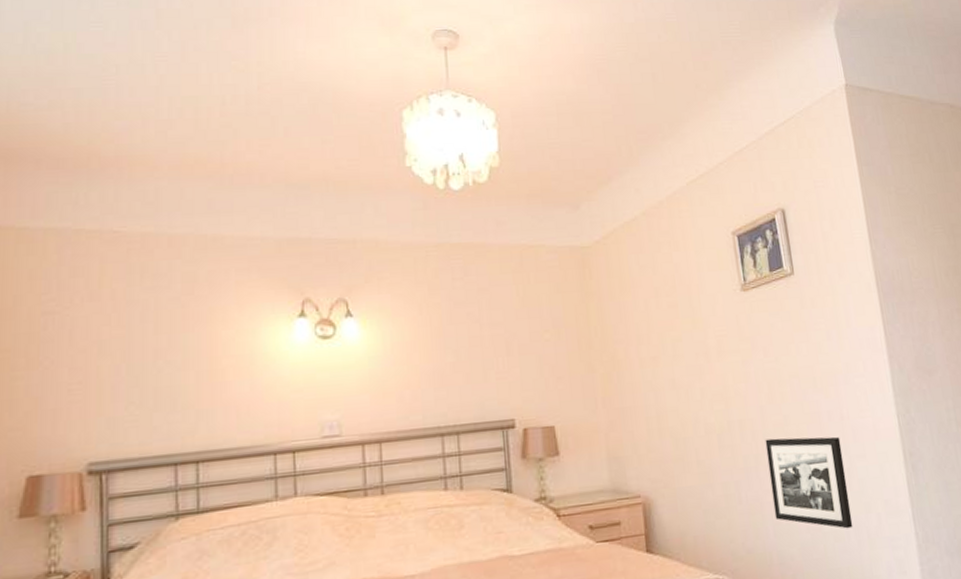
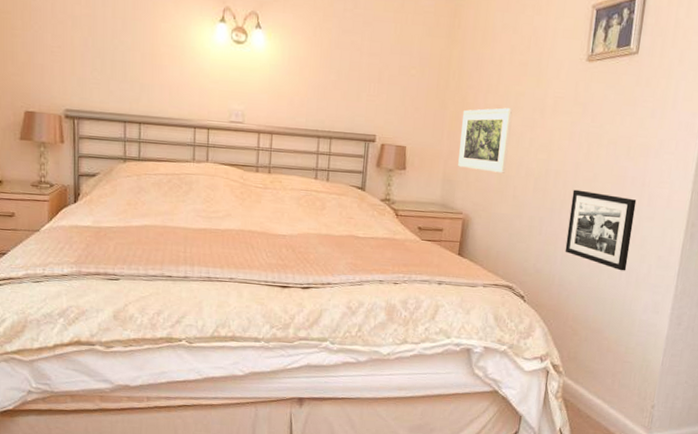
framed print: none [614,358,682,439] -> present [458,108,512,173]

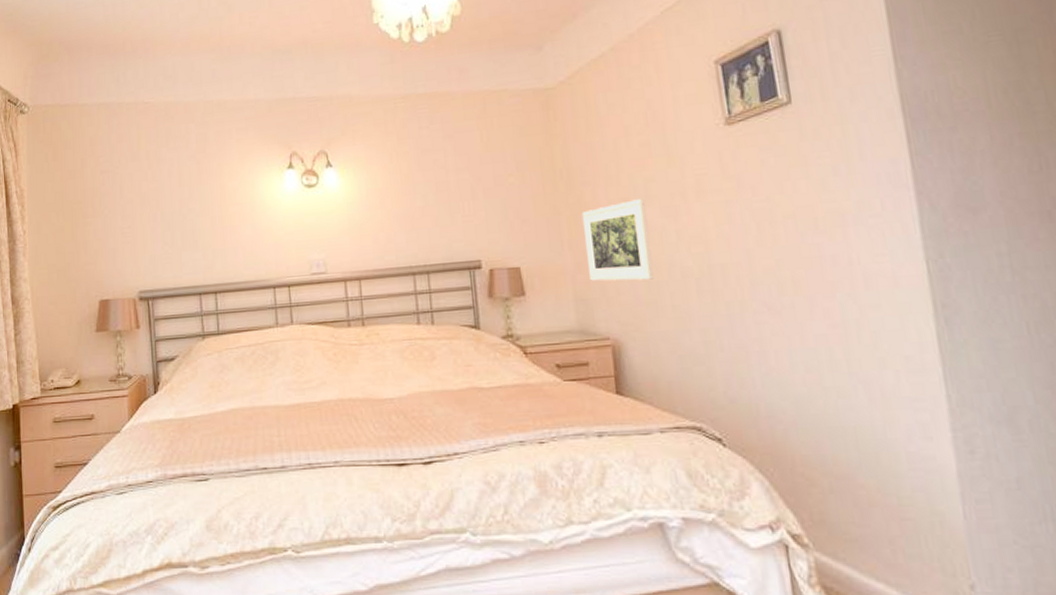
picture frame: present [565,189,637,271] -> none [752,283,862,385]

